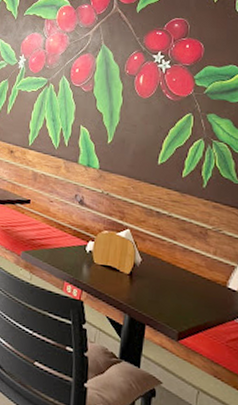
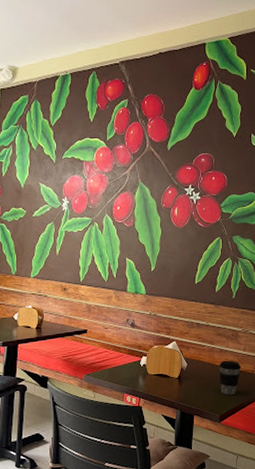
coffee cup: none [180,262,210,309] -> present [219,360,242,396]

